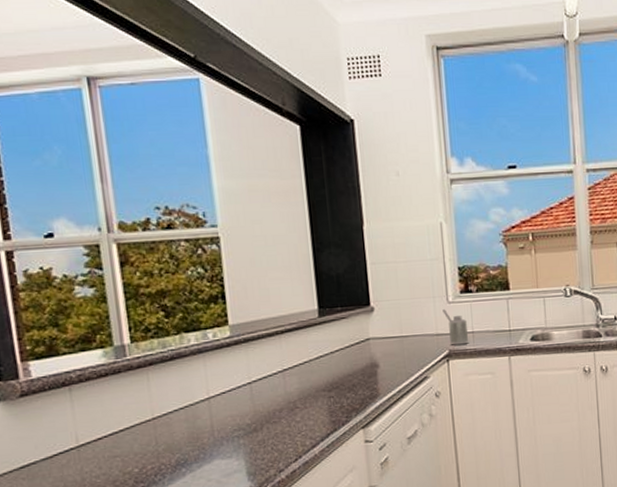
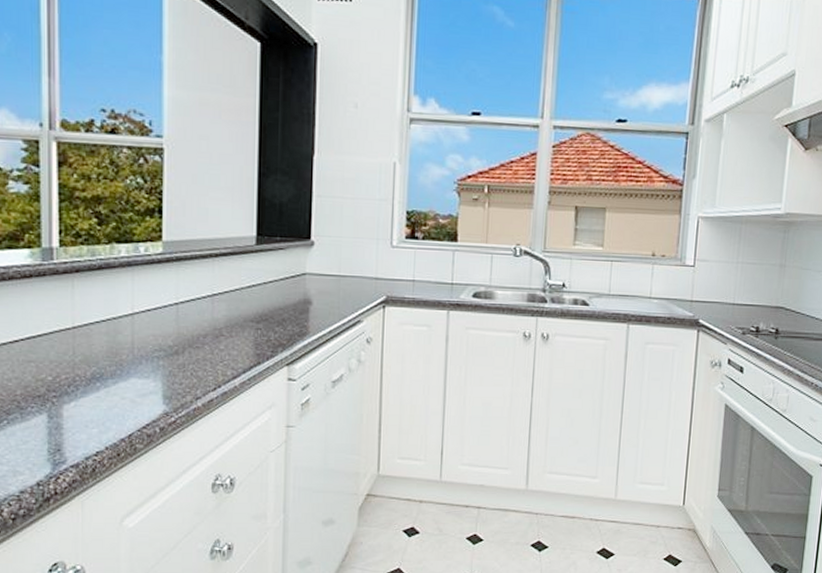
soap dispenser: present [442,309,469,345] -> none [385,253,410,292]

